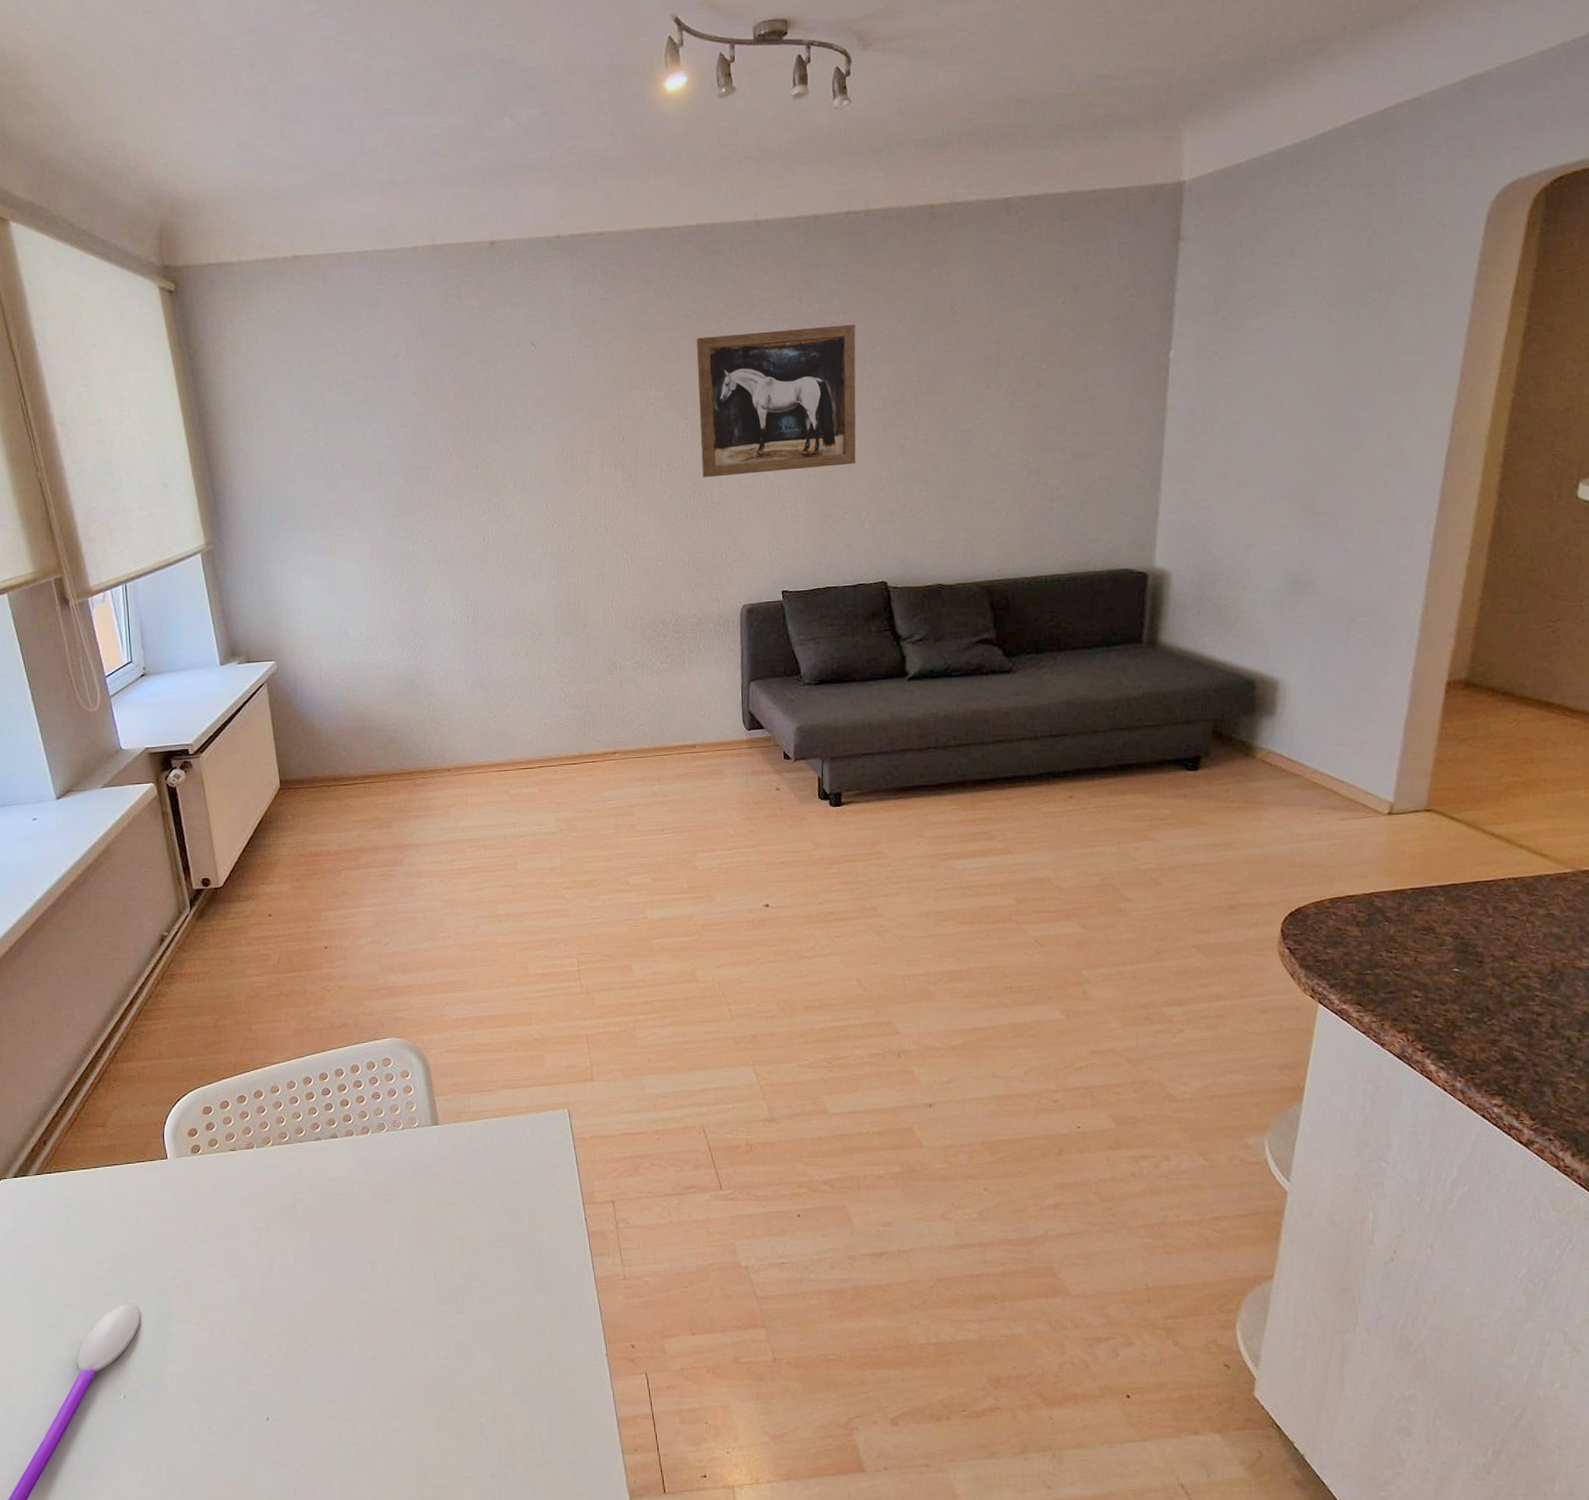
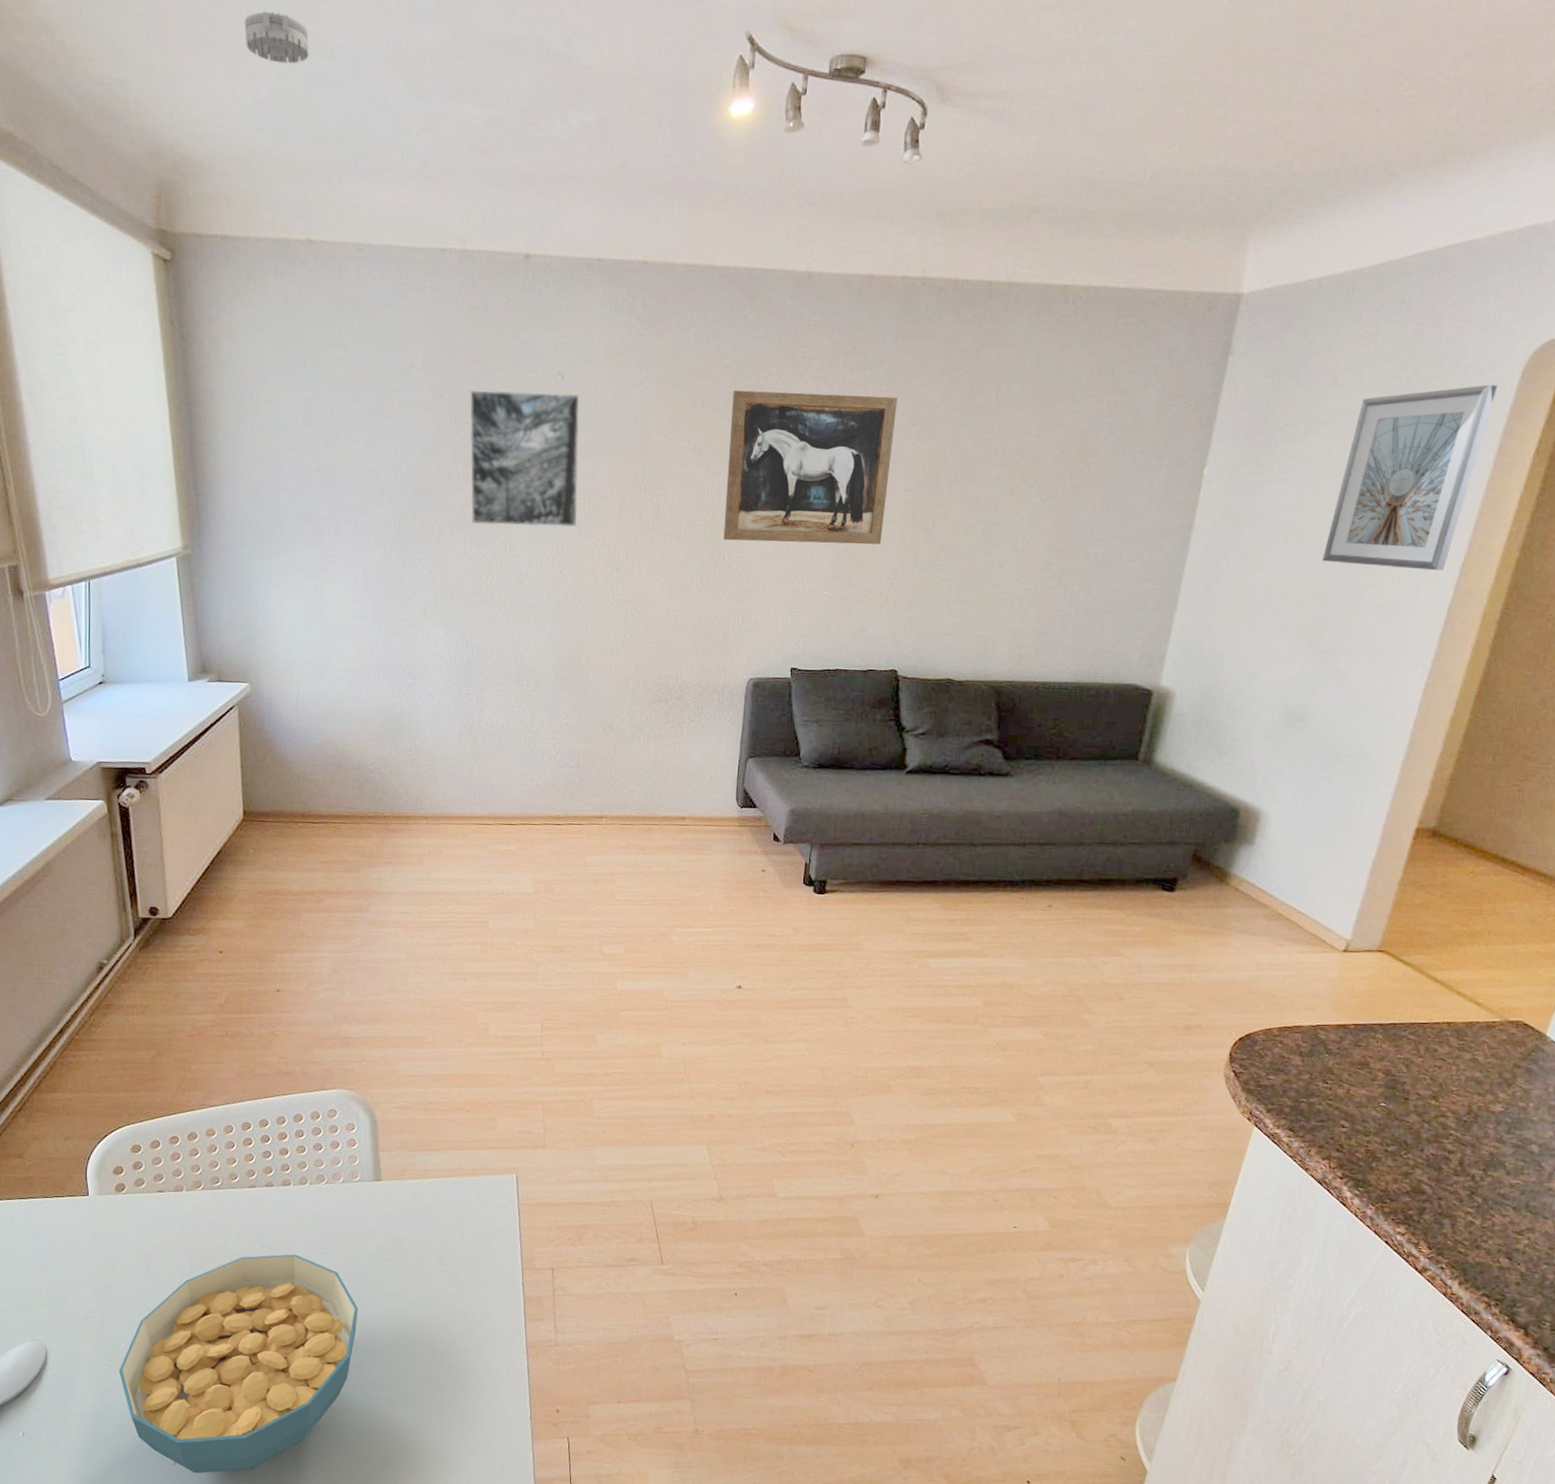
cereal bowl: none [207,1203,429,1428] -> present [118,1254,359,1473]
smoke detector: none [222,63,281,107] -> present [244,11,309,64]
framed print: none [452,361,563,492] -> present [469,389,580,527]
picture frame: none [1305,232,1464,427] -> present [1322,384,1498,571]

